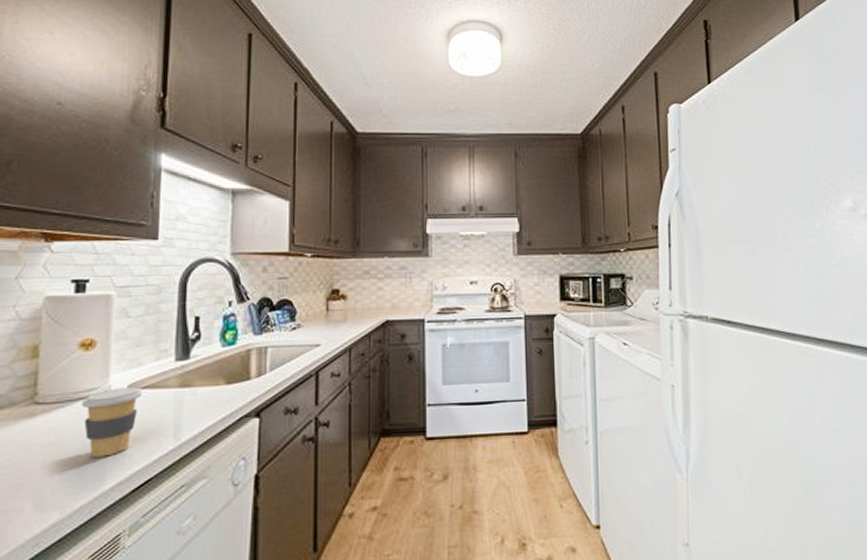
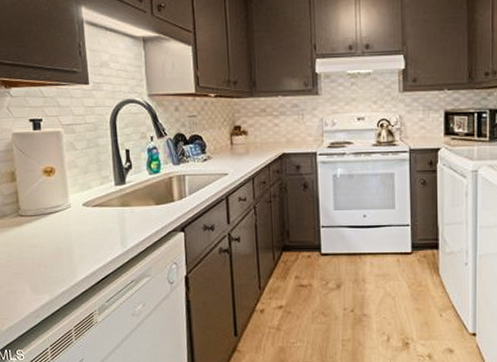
coffee cup: present [82,387,143,458] -> none [52,206,94,257]

